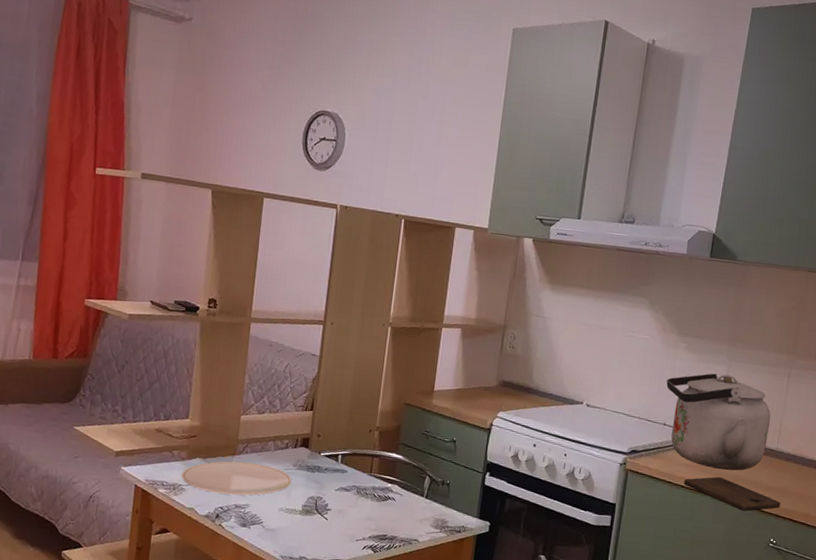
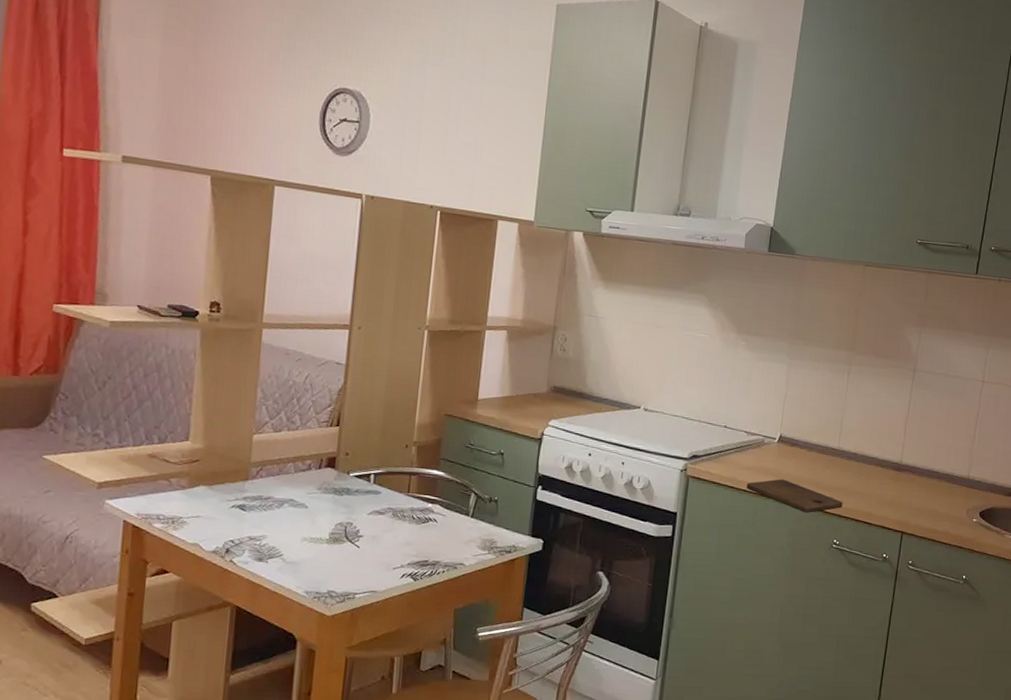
plate: present [181,461,292,496] -> none [182,487,317,526]
kettle: present [666,373,771,471] -> none [726,372,832,472]

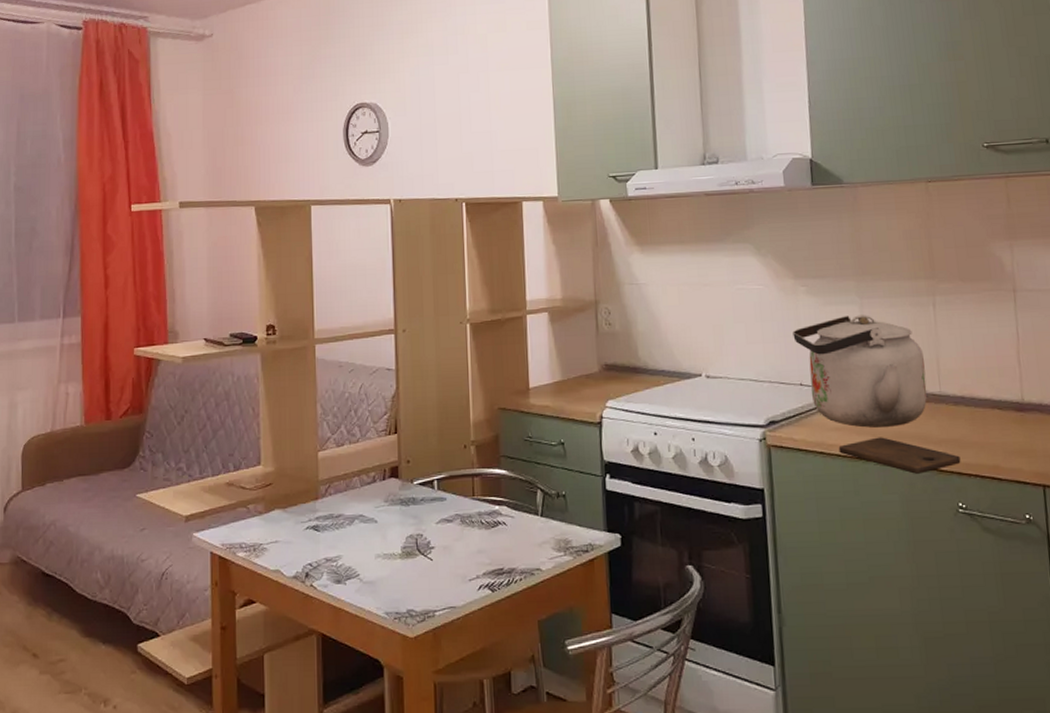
kettle: none [726,372,832,472] -> present [793,315,927,428]

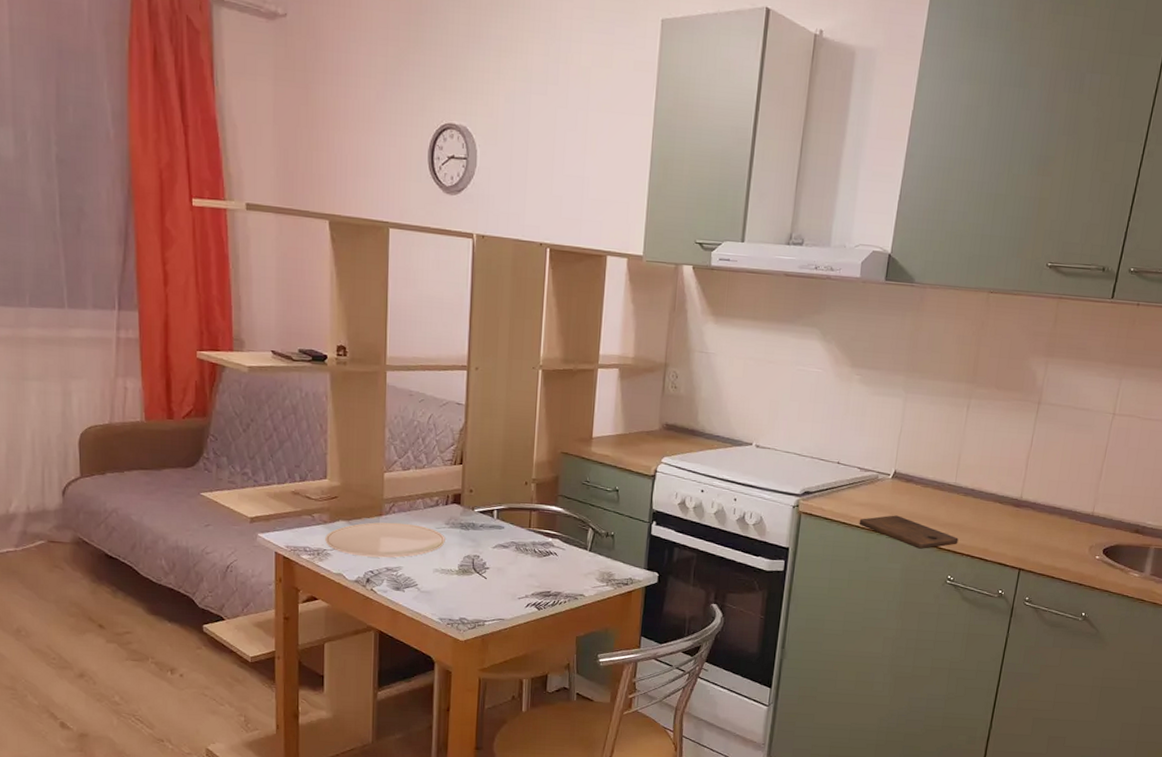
plate: none [261,505,385,548] -> present [325,522,445,558]
kettle: present [793,315,927,428] -> none [840,406,949,508]

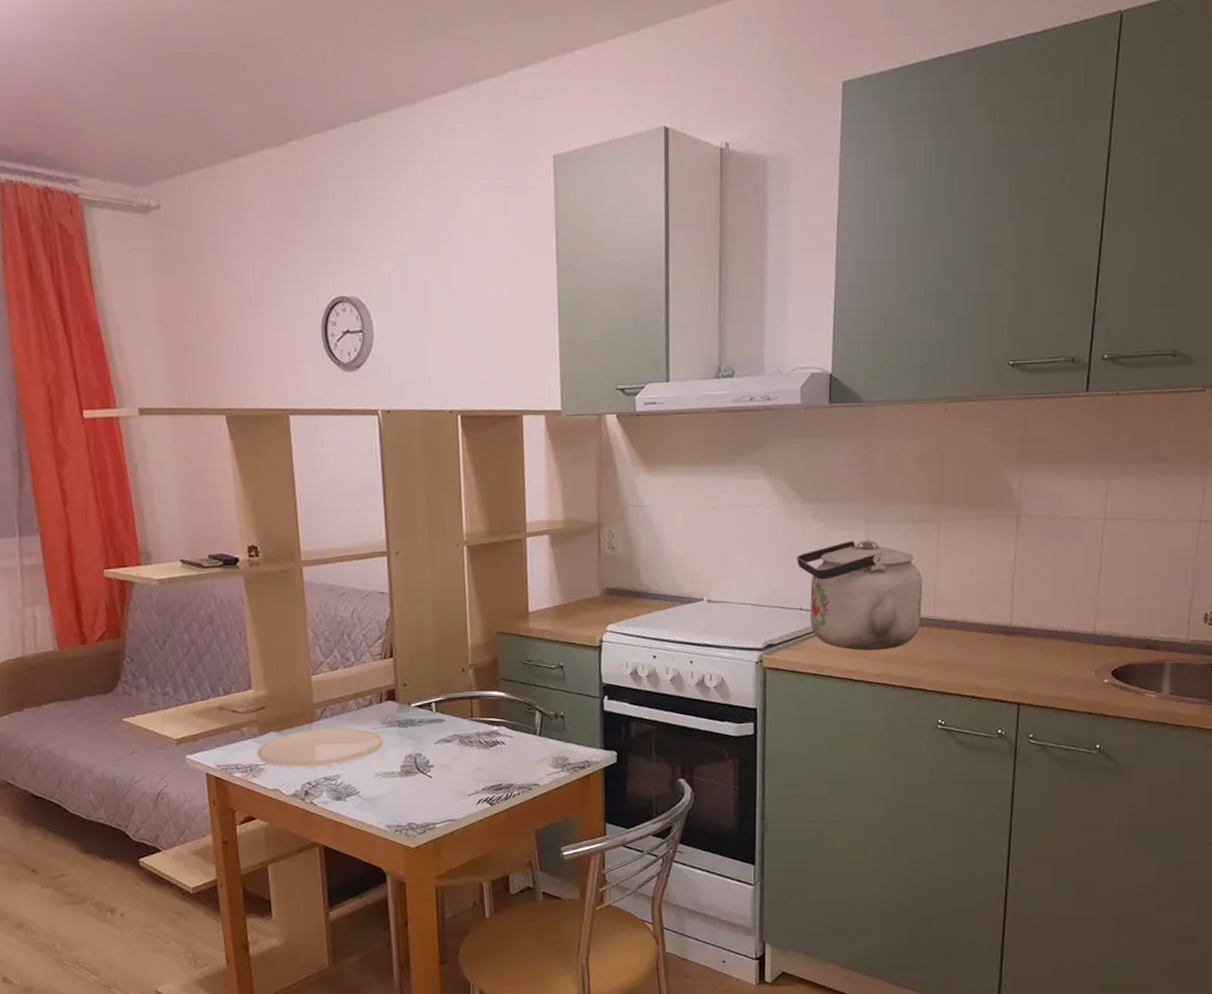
kettle: none [840,406,949,508] -> present [797,540,922,651]
cutting board: present [859,515,959,549] -> none [831,659,945,694]

